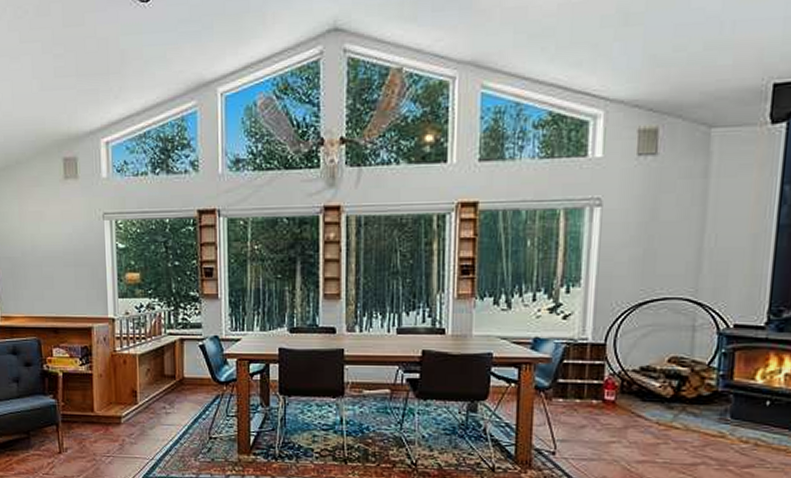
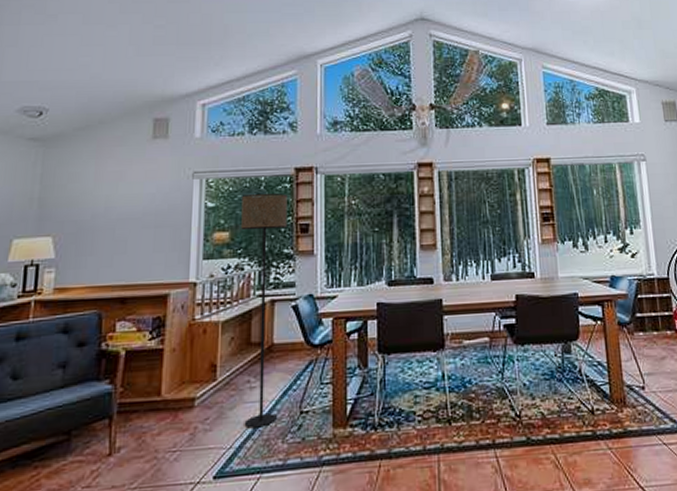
floor lamp: none [149,235,192,447] -> present [241,193,287,429]

